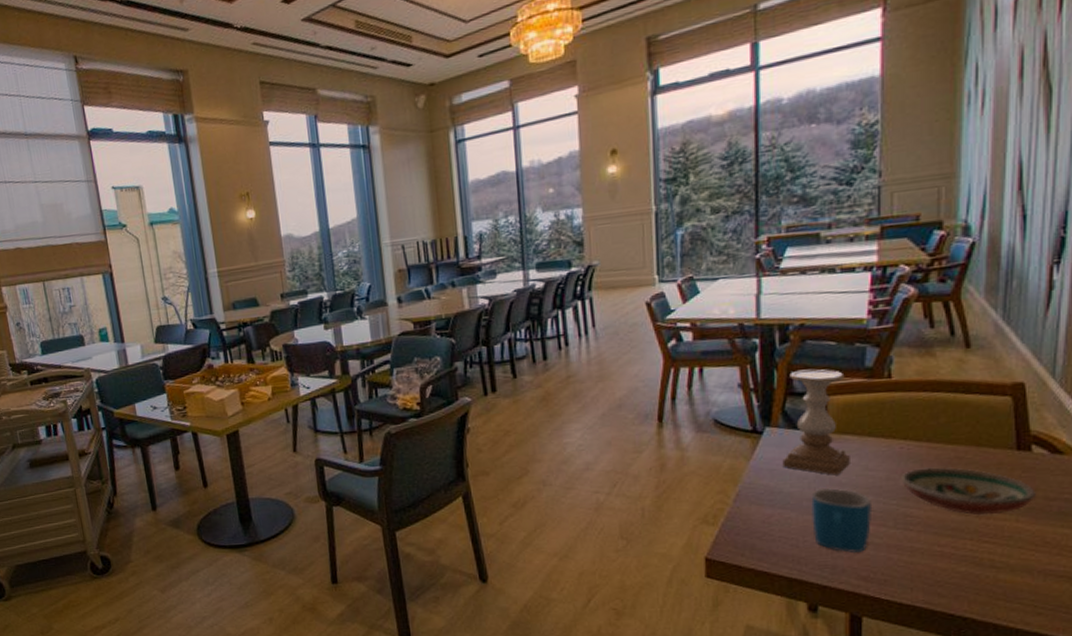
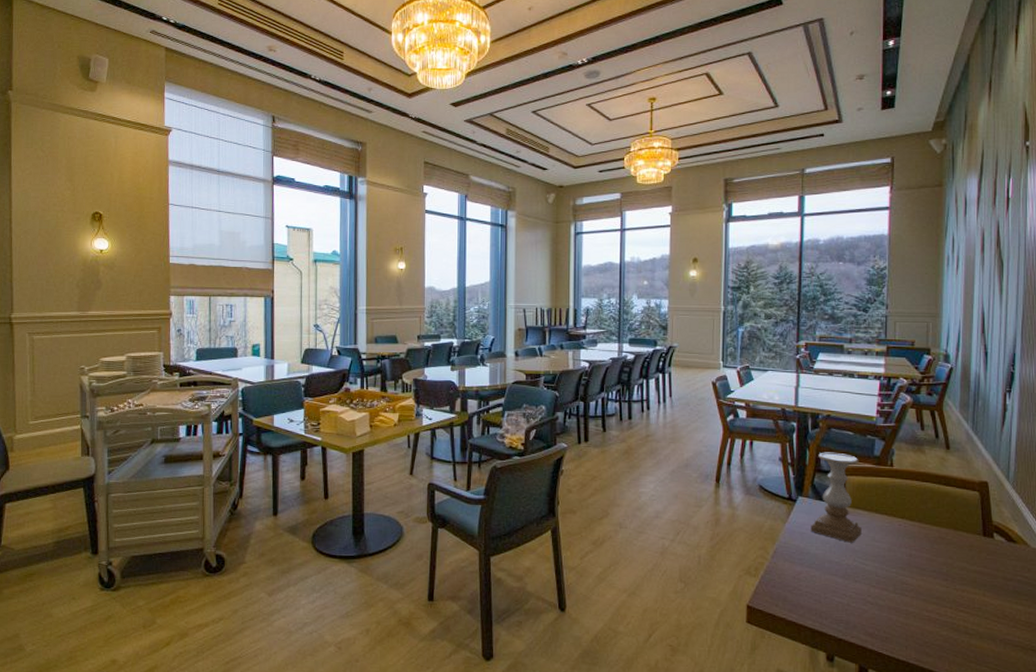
mug: present [811,488,873,554] -> none [831,553,878,612]
decorative bowl: present [901,467,1036,516] -> none [899,543,997,589]

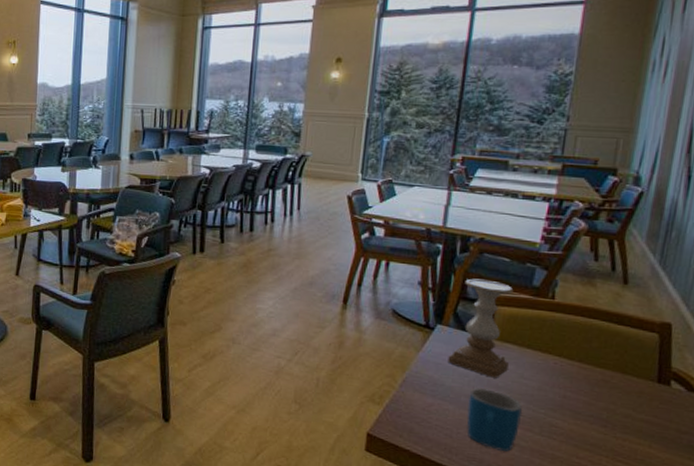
mug: none [831,553,878,612] -> present [467,388,523,452]

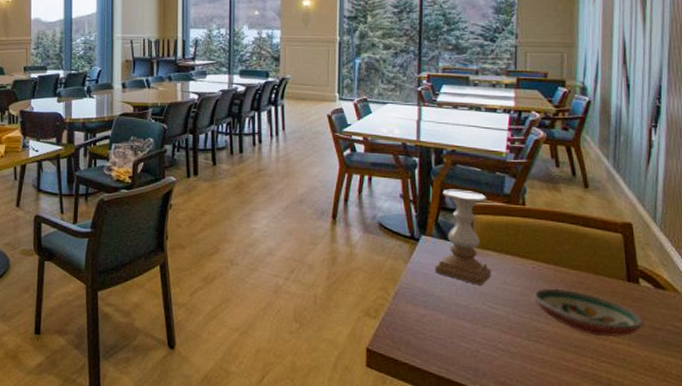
mug: present [467,388,523,452] -> none [458,296,510,359]
decorative bowl: none [551,384,670,438] -> present [533,287,644,337]

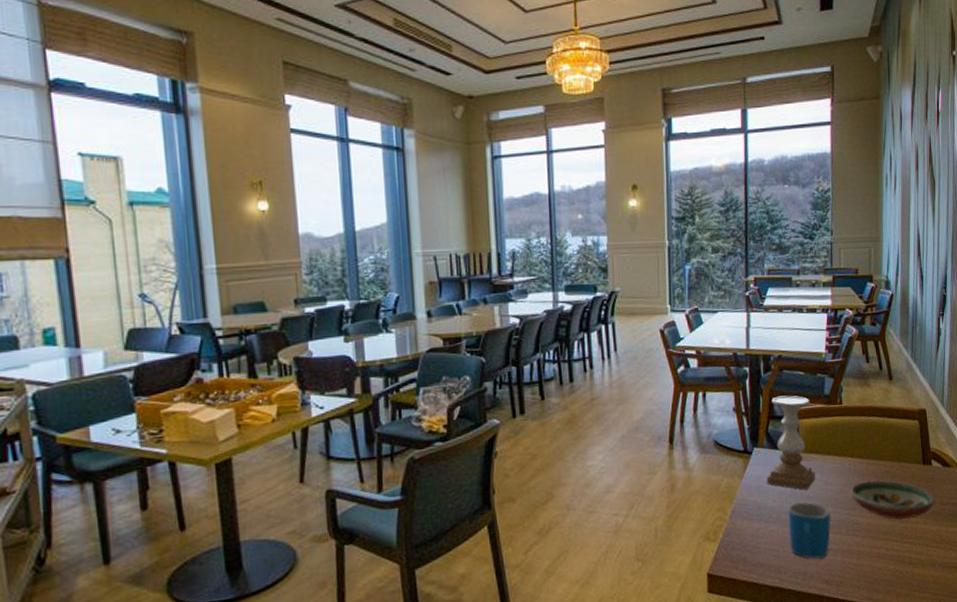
mug: none [458,296,510,359] -> present [788,502,832,560]

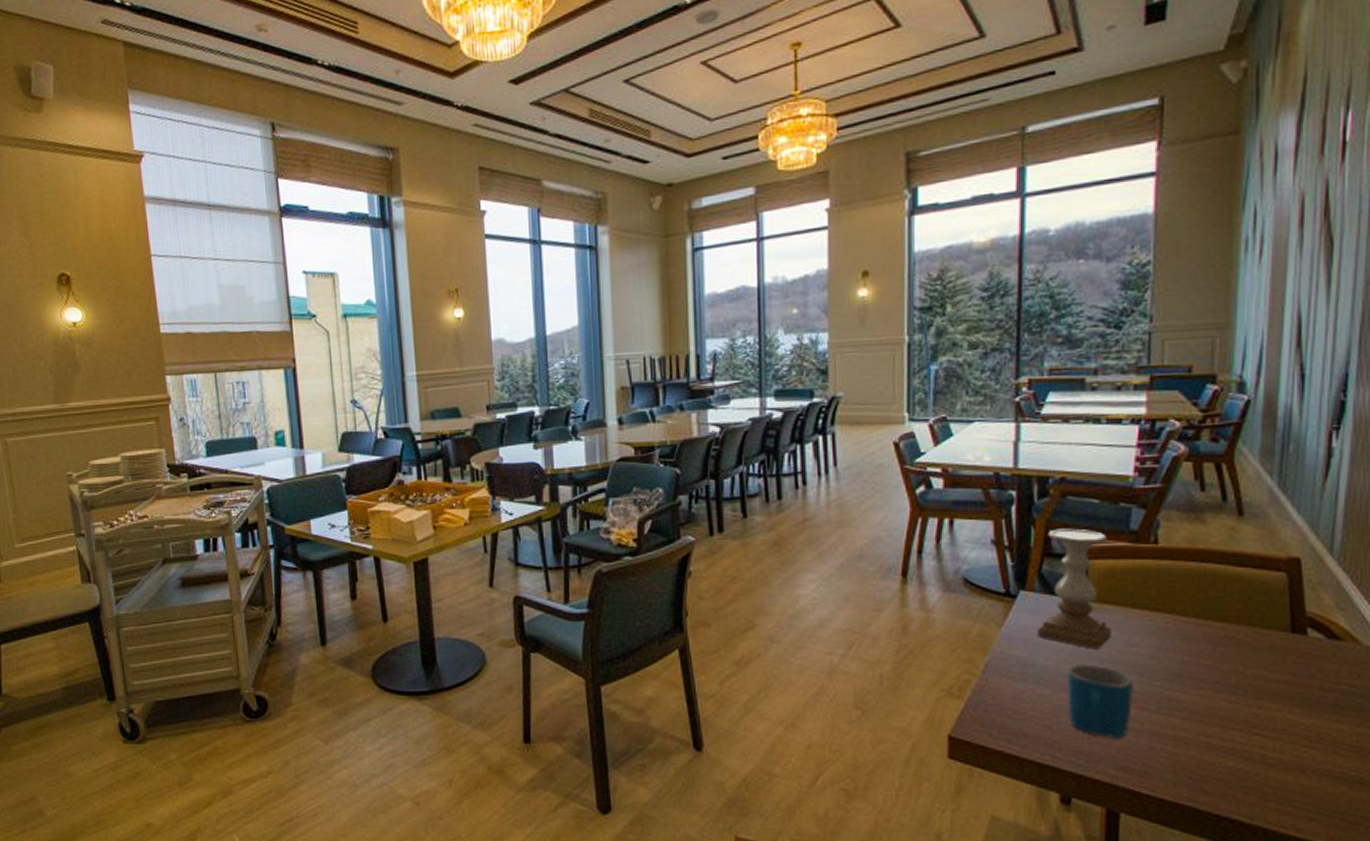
decorative bowl: present [850,480,935,521] -> none [1166,647,1311,704]

